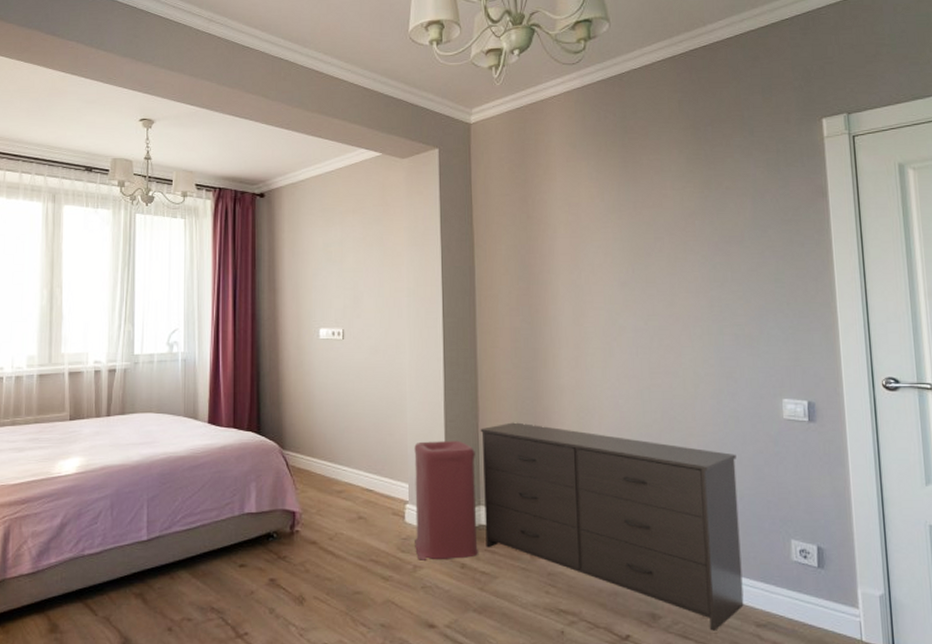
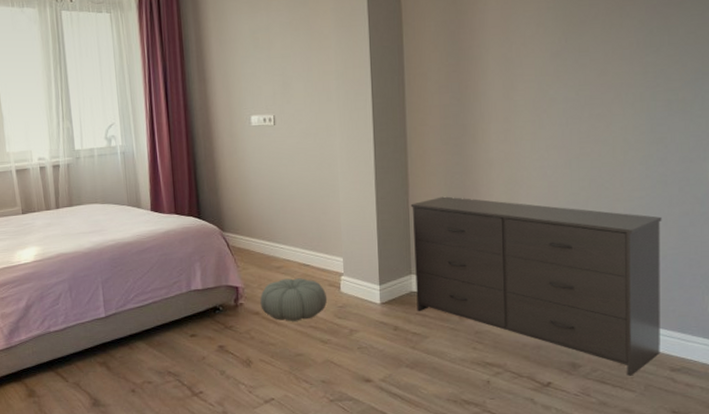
pouf: none [318,504,391,553] -> present [260,278,328,321]
laundry basket: present [414,440,478,560] -> none [347,215,410,325]

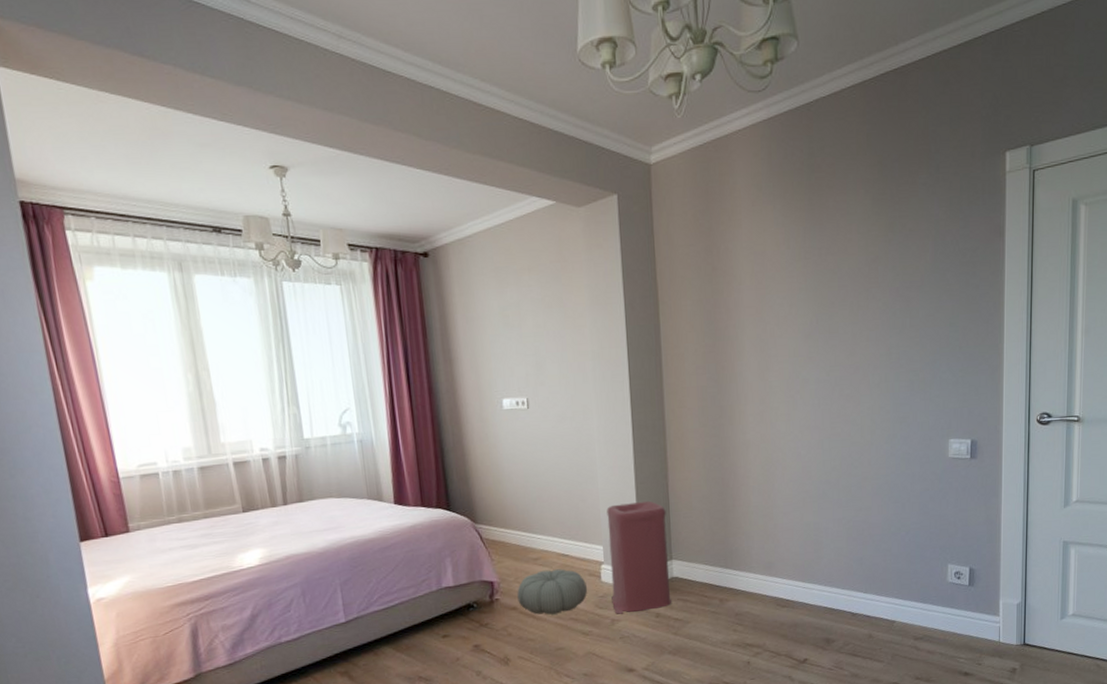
laundry basket: none [347,215,410,325] -> present [607,500,671,614]
dresser: present [410,196,662,376] -> none [670,479,905,647]

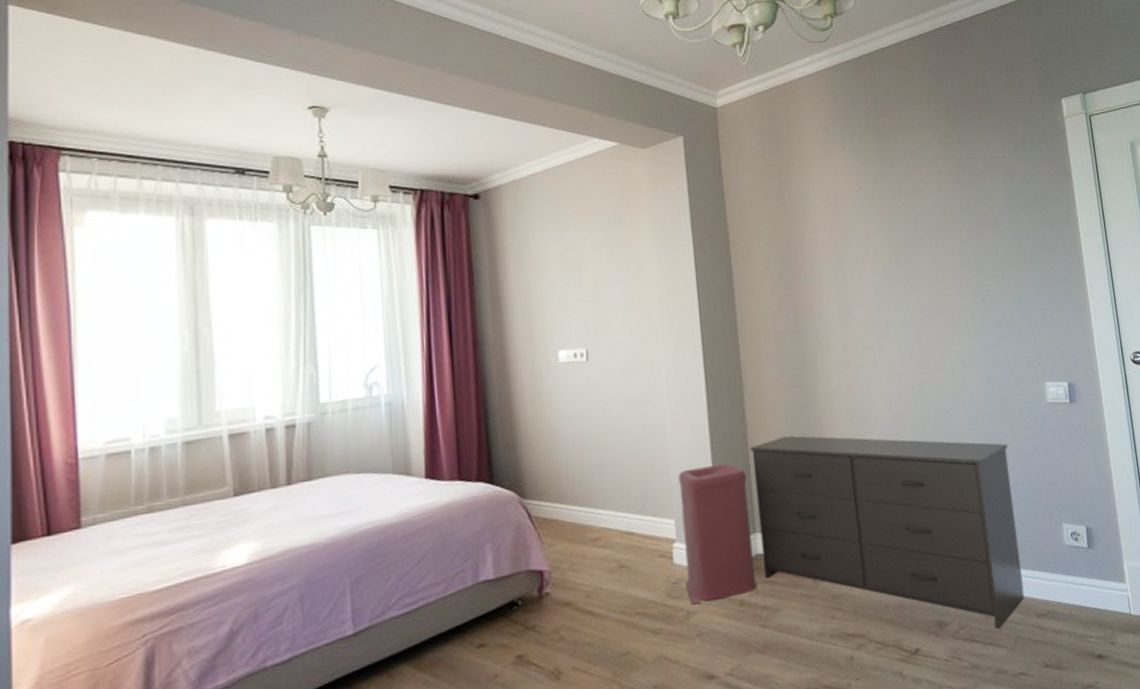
pouf: present [517,569,588,615] -> none [572,550,658,610]
dresser: none [670,479,905,647] -> present [750,435,1025,629]

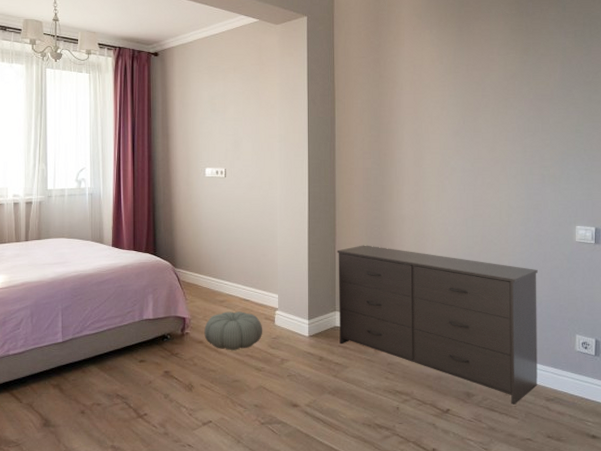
pouf: none [572,550,658,610] -> present [204,311,263,350]
laundry basket: present [678,463,757,605] -> none [283,259,333,355]

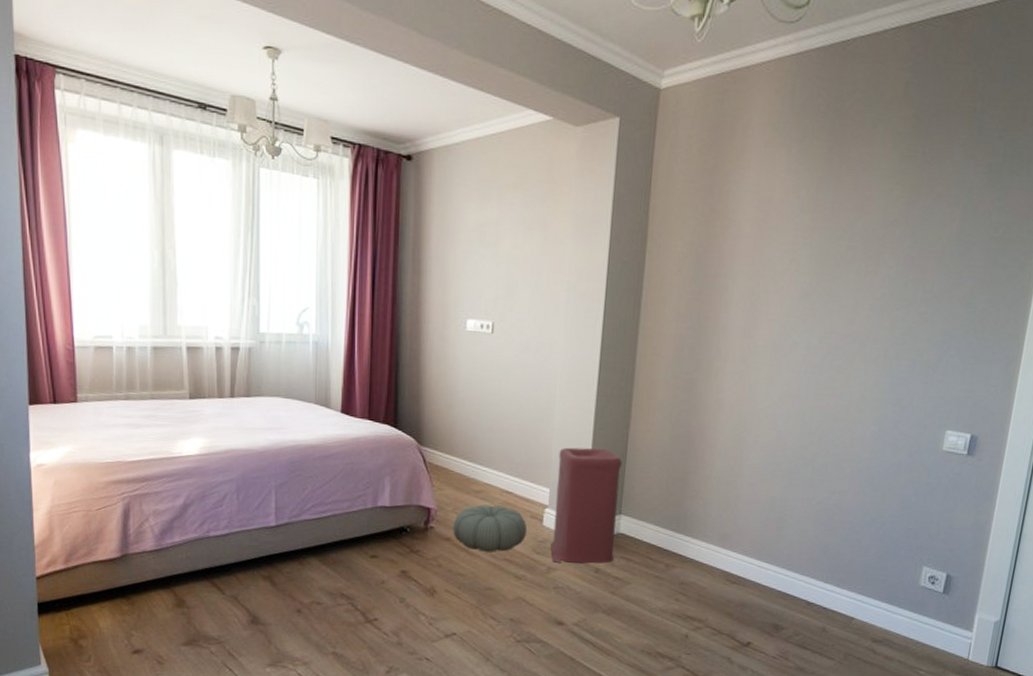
laundry basket: none [283,259,333,355] -> present [550,447,622,564]
dresser: present [337,245,538,405] -> none [622,434,887,643]

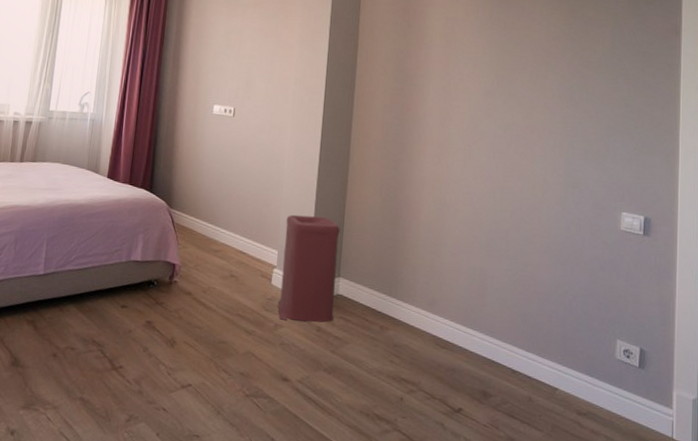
pouf: present [453,504,528,552] -> none [193,262,258,307]

